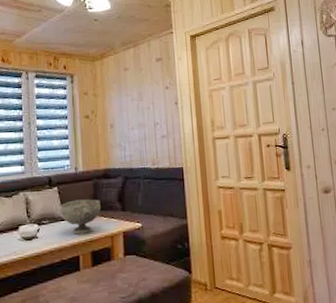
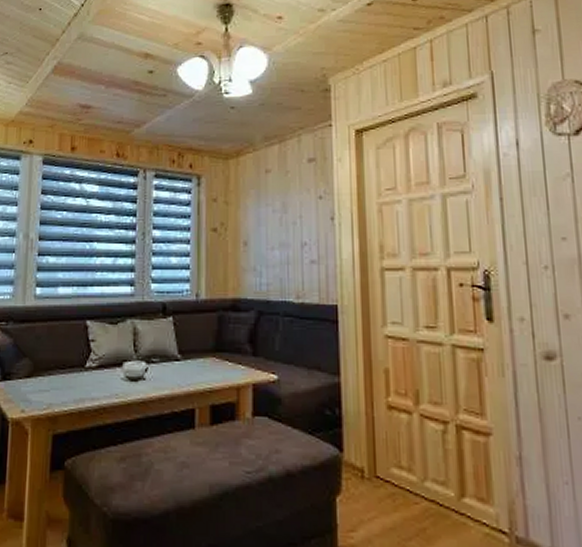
decorative bowl: present [60,199,102,234] -> none [175,335,227,381]

